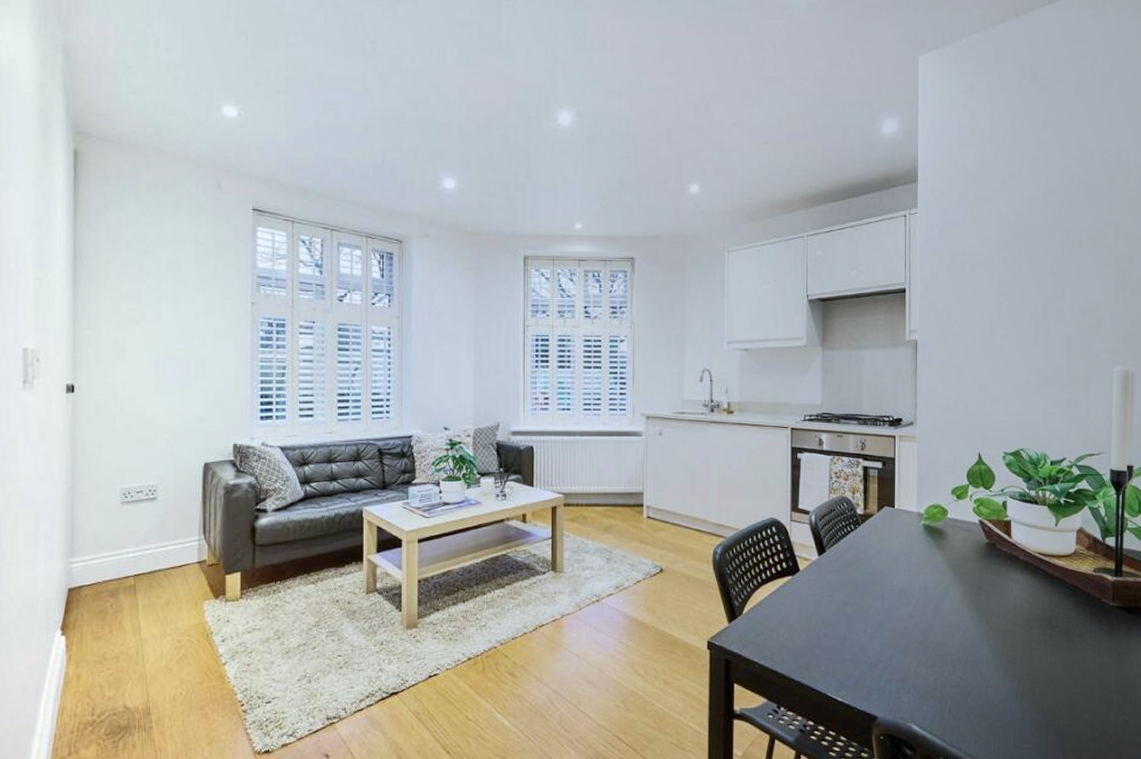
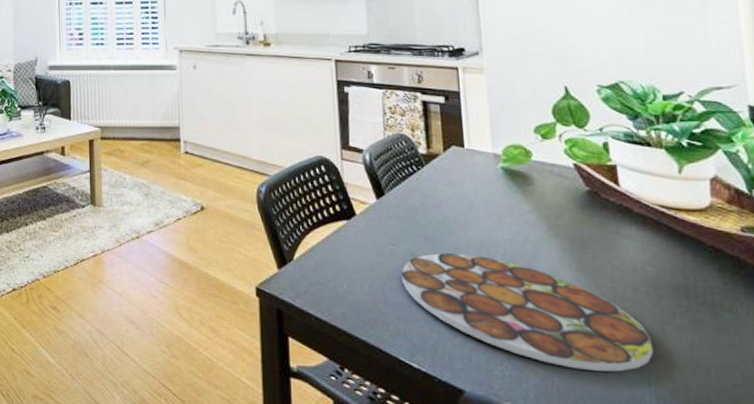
plate: none [835,601,1022,692] -> present [402,253,654,372]

